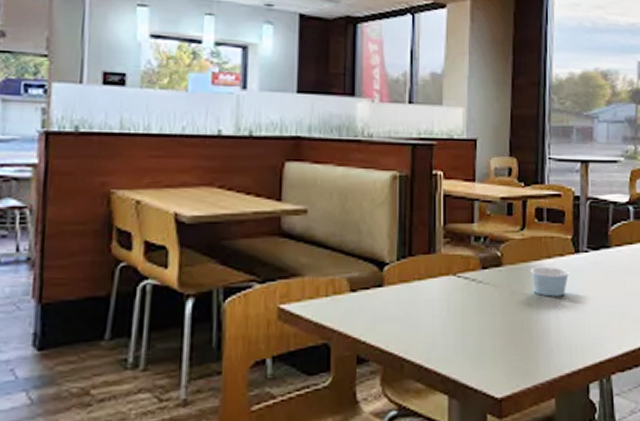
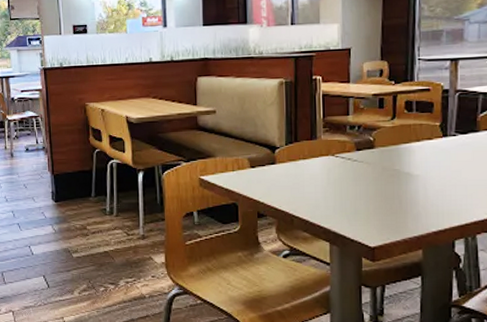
paper cup: present [530,266,570,297] -> none [400,148,438,172]

